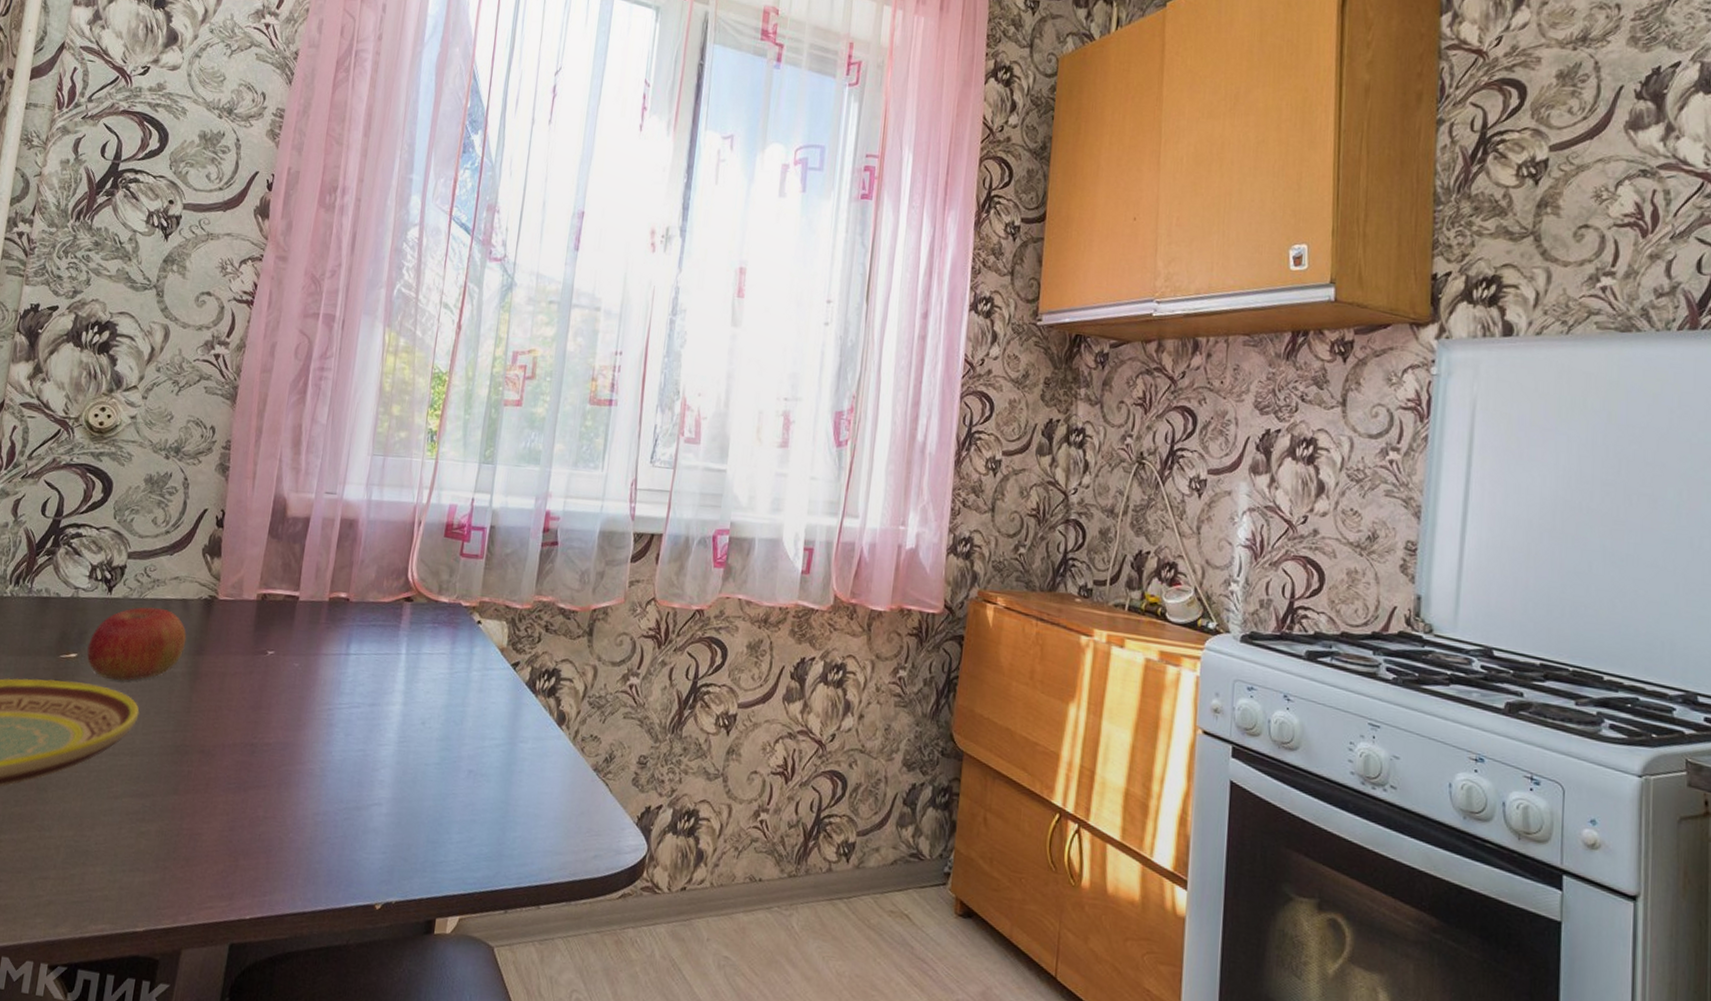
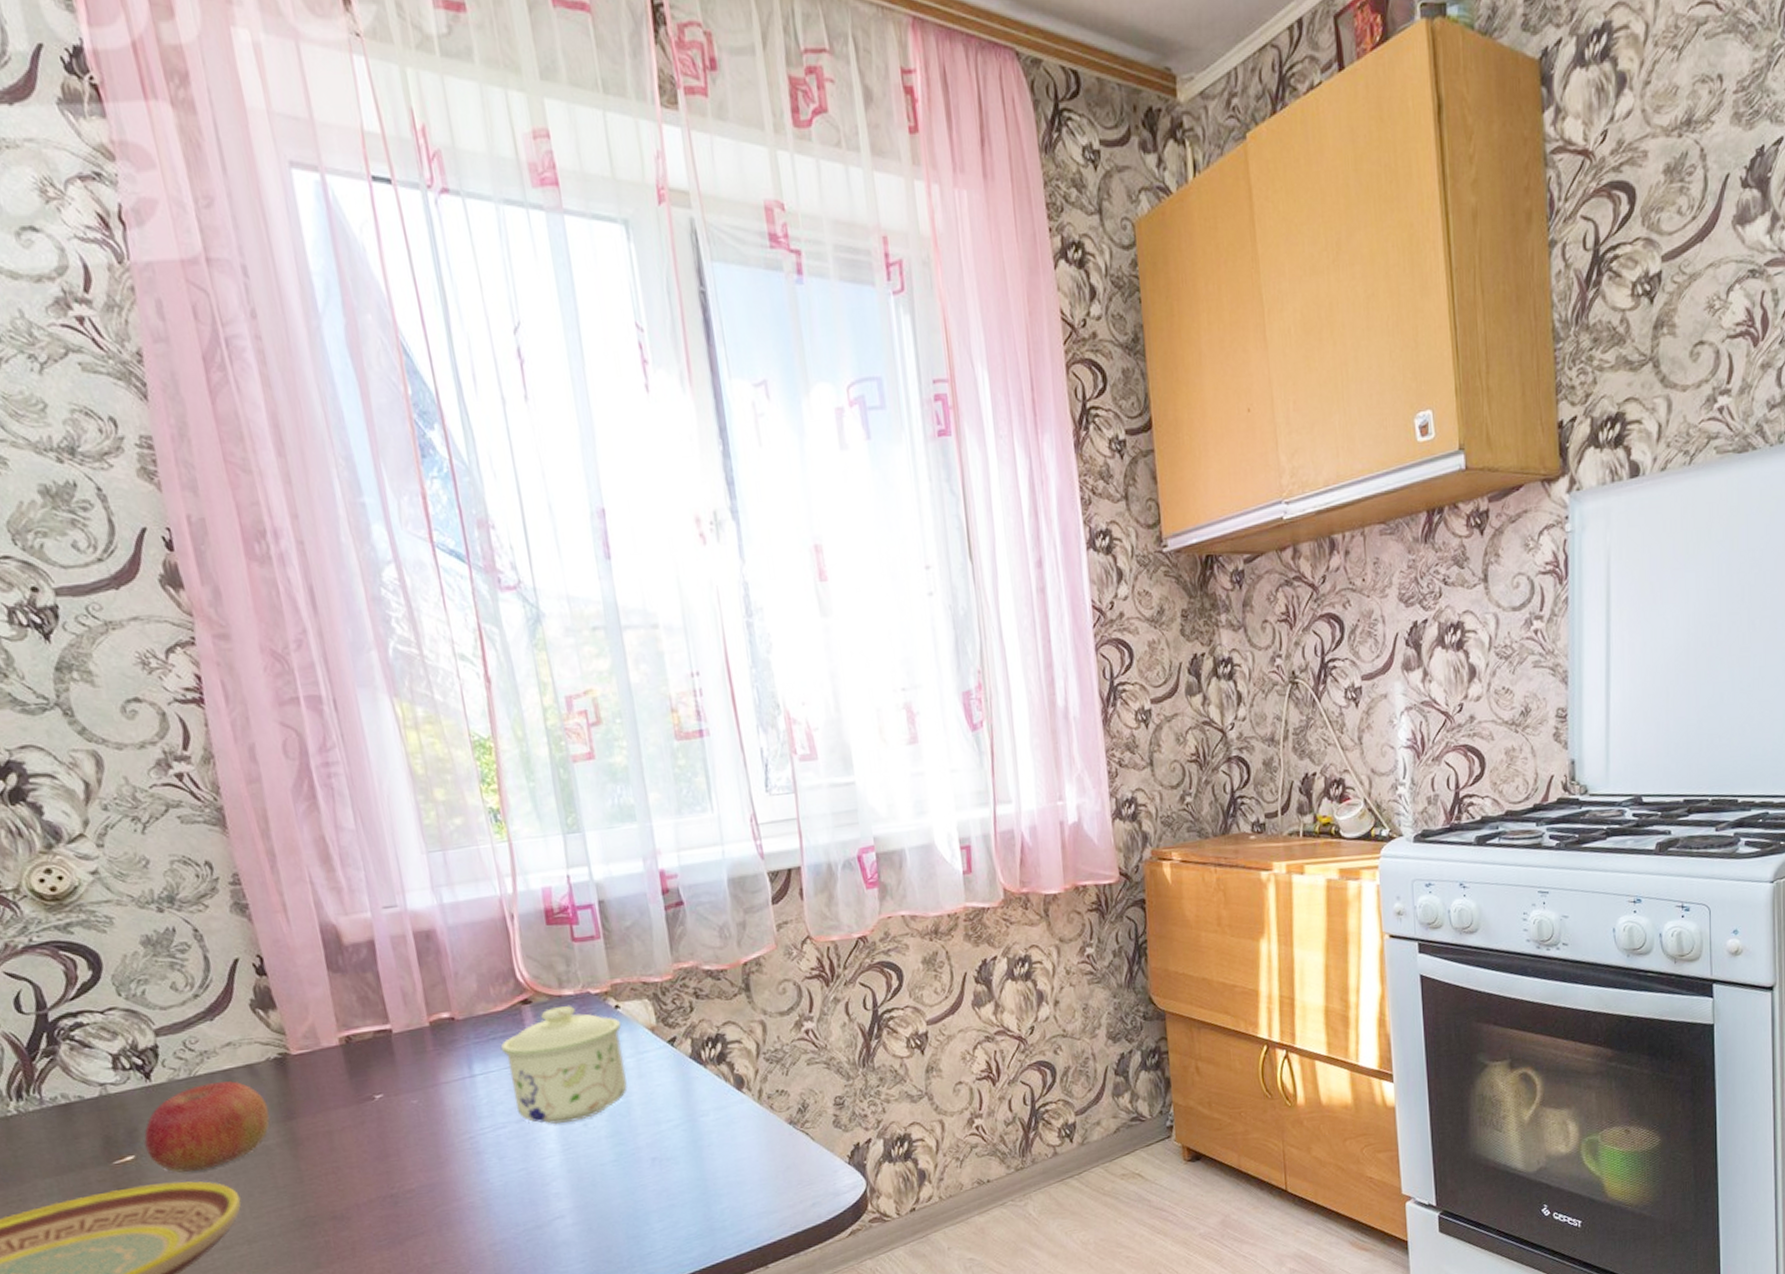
sugar bowl: none [373,609,479,718] -> present [500,1004,627,1125]

